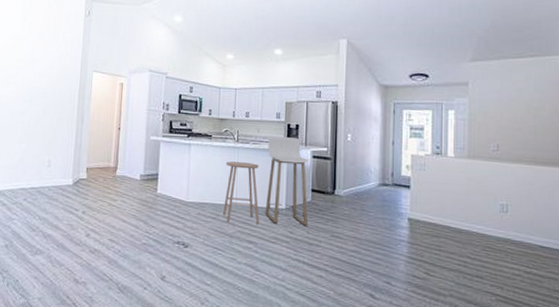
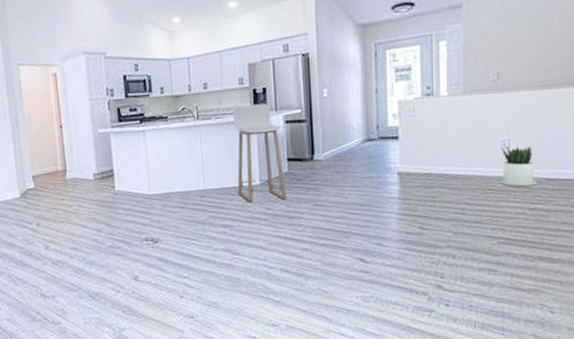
stool: present [222,161,259,225] -> none [187,140,232,209]
planter: none [499,211,533,251] -> present [501,146,538,187]

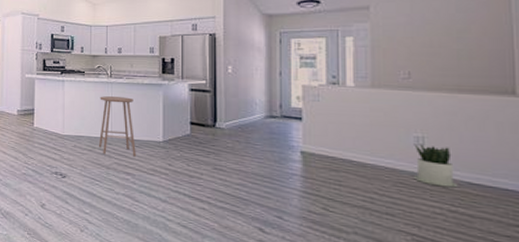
stool: none [187,140,232,209] -> present [98,96,136,157]
bar stool: present [233,103,288,202] -> none [141,71,189,159]

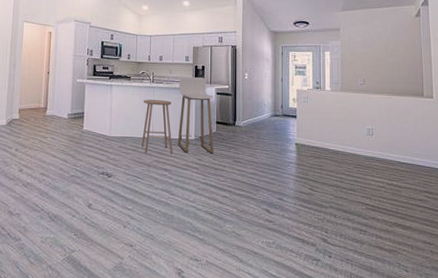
bar stool: none [141,71,189,159] -> present [177,77,215,154]
planter: present [414,144,458,188] -> none [367,134,393,166]

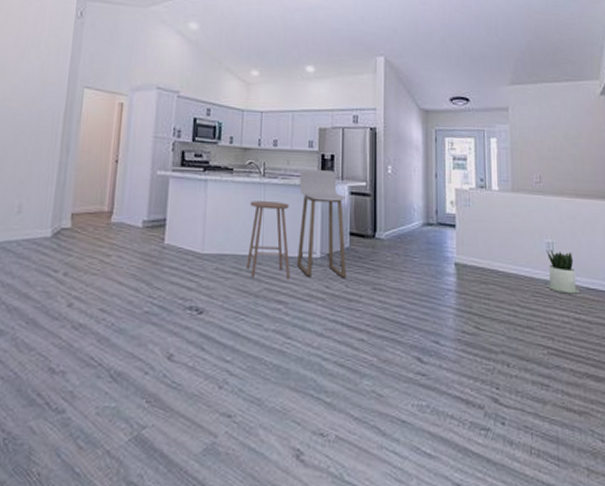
planter: none [367,134,393,166] -> present [547,250,580,294]

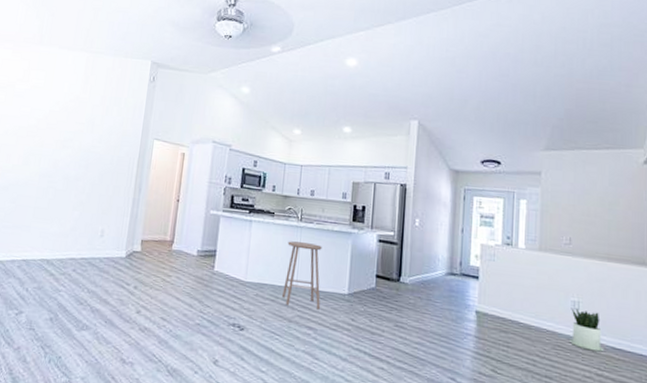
bar stool: present [296,169,347,278] -> none [326,217,374,314]

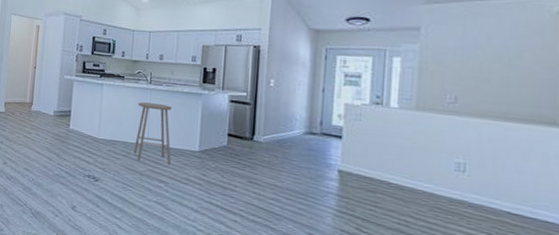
planter: present [570,308,604,352] -> none [452,170,497,217]

